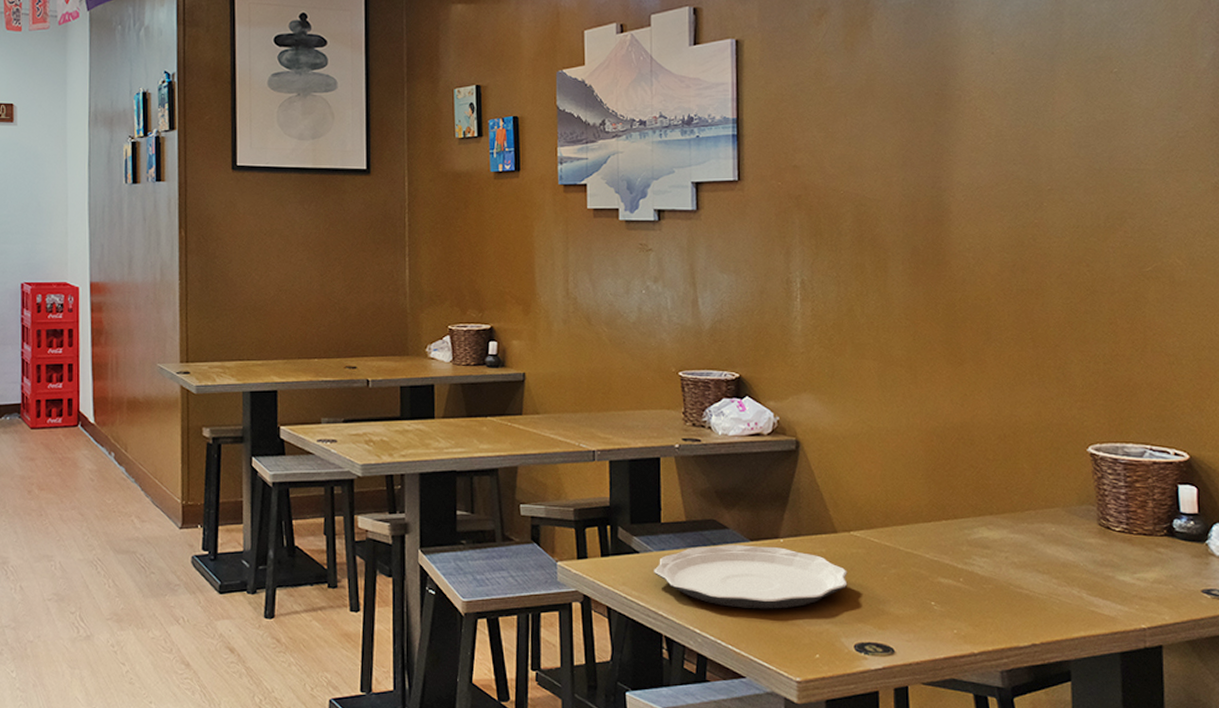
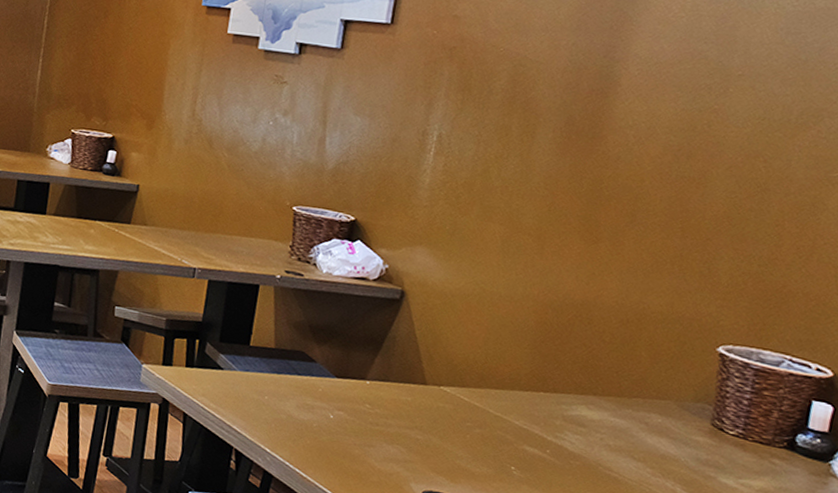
plate: present [654,544,848,609] -> none [234,373,430,447]

